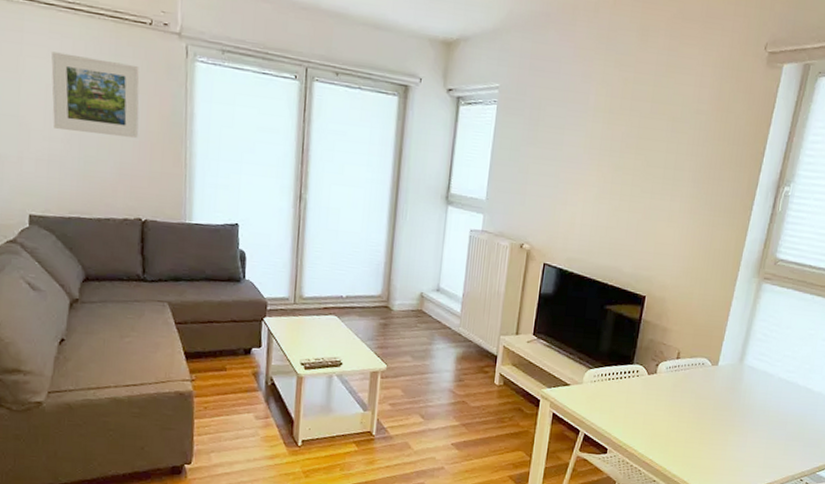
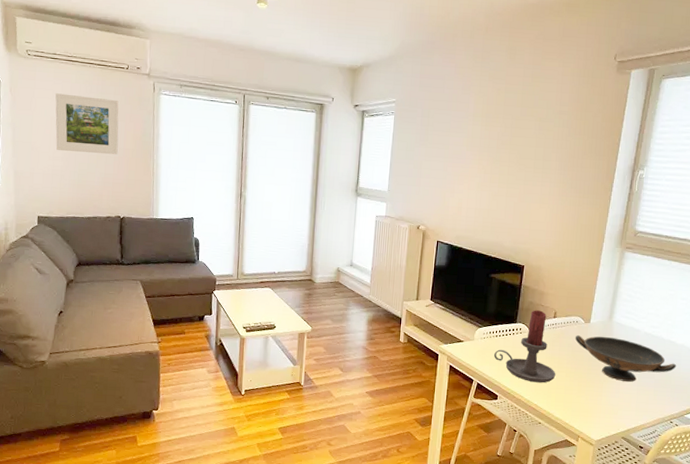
candle holder: none [604,349,676,435] -> present [493,310,556,383]
decorative bowl: none [699,380,812,434] -> present [575,335,677,382]

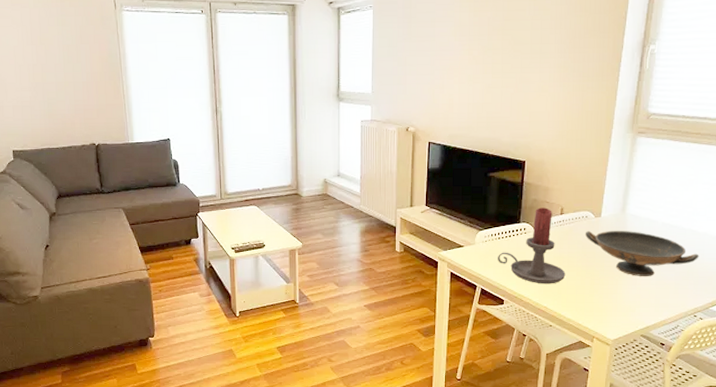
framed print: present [55,93,119,155] -> none [15,20,86,81]

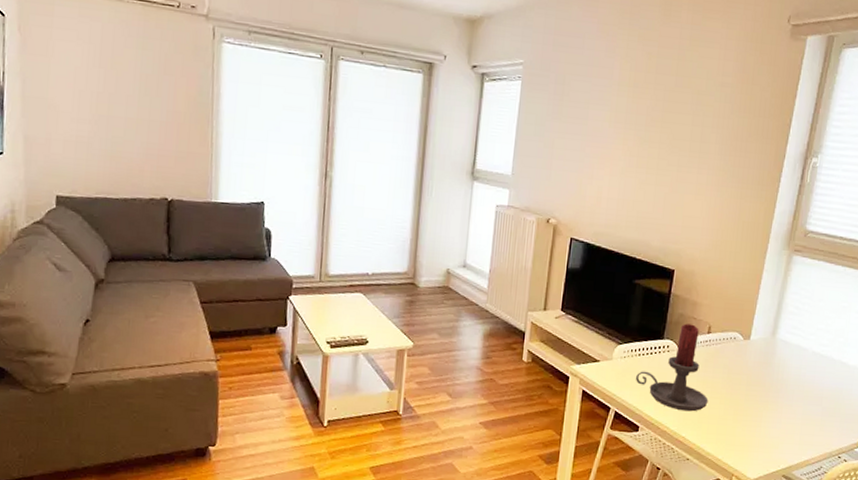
decorative bowl: present [584,230,699,276] -> none [731,354,848,410]

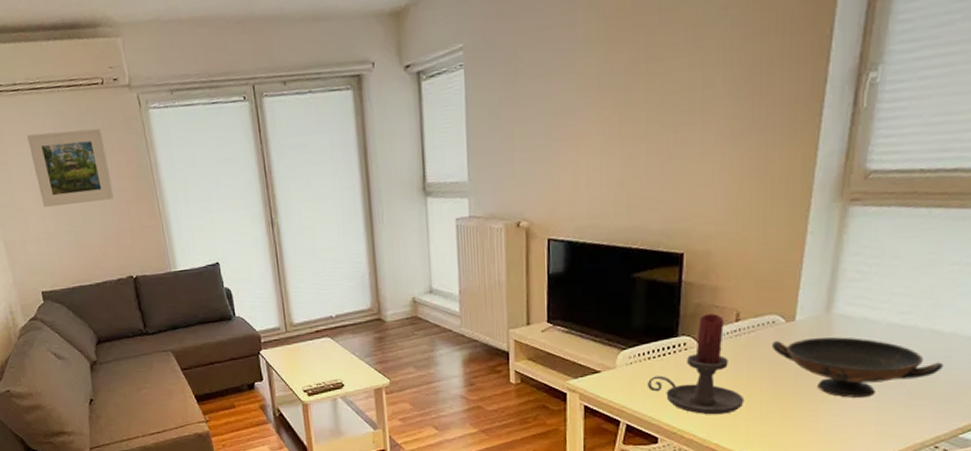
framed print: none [80,35,167,119] -> present [27,128,115,207]
decorative bowl: none [731,354,848,410] -> present [771,337,944,398]

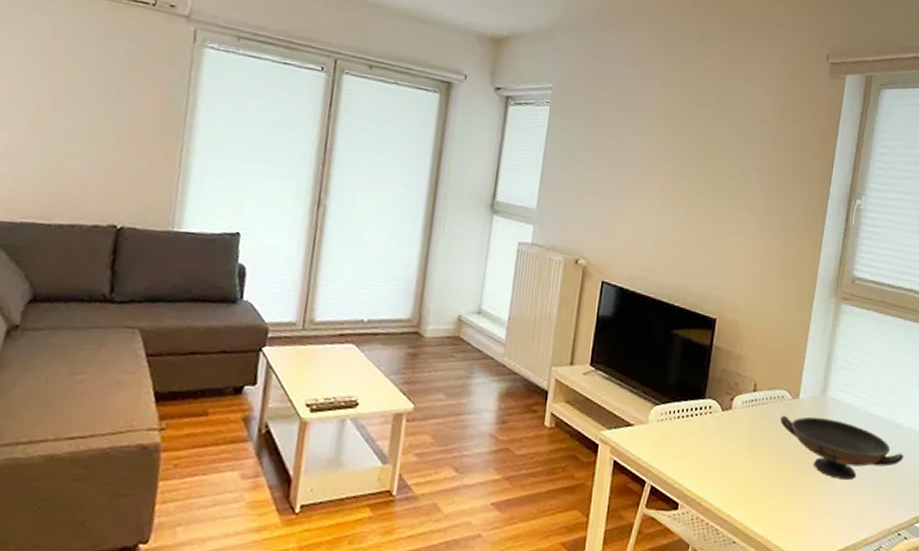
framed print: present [27,128,115,207] -> none [16,29,134,132]
candle holder: present [646,313,744,415] -> none [673,380,756,484]

